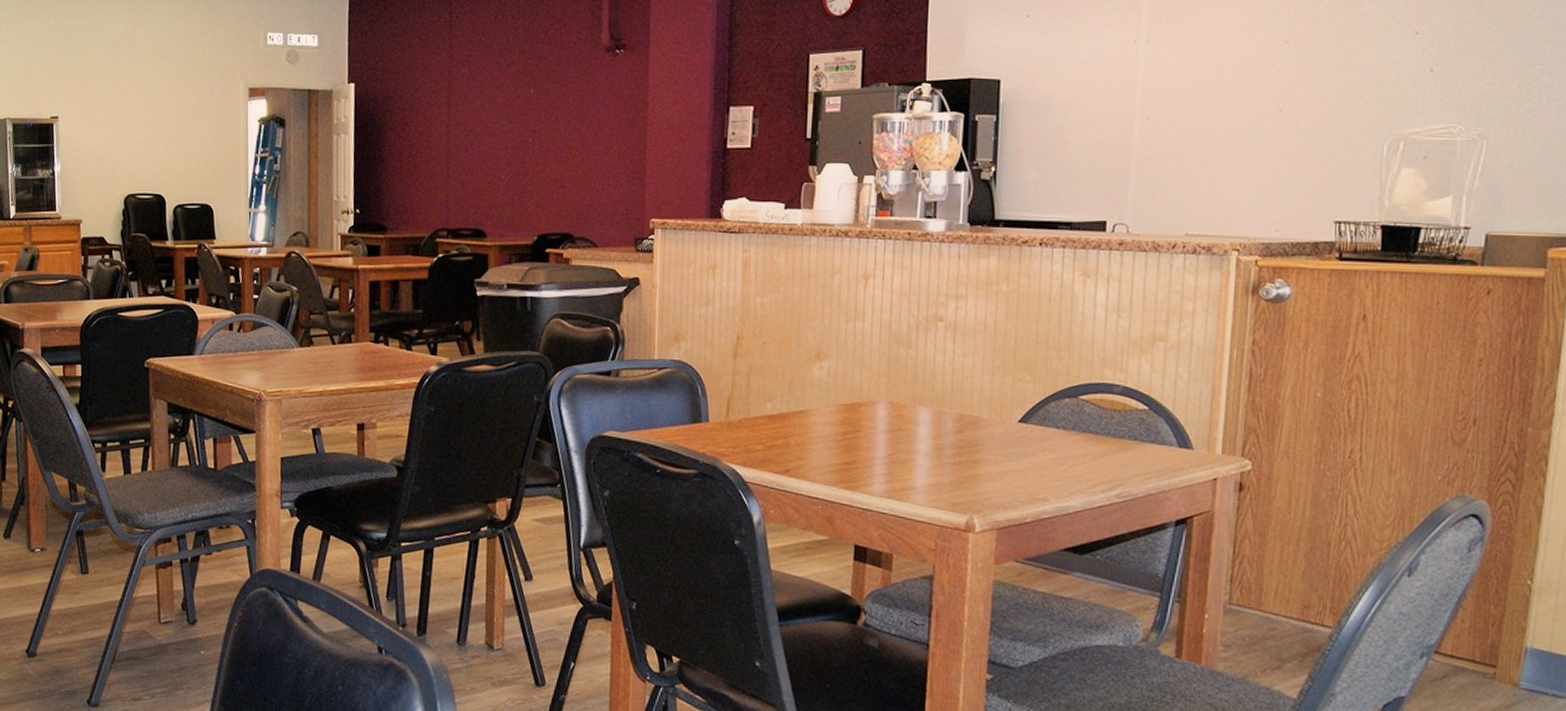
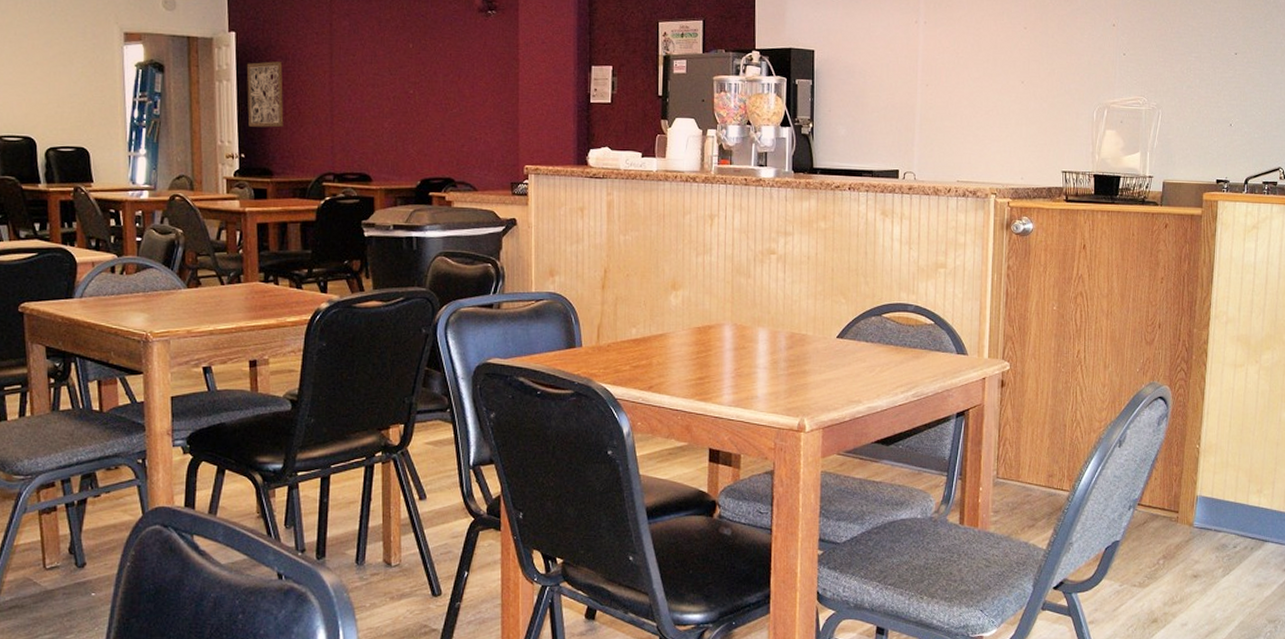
wall art: none [364,112,400,182] -> present [246,61,284,128]

